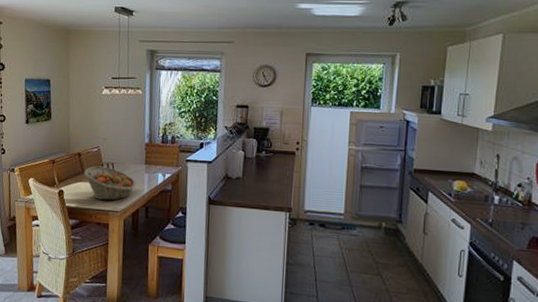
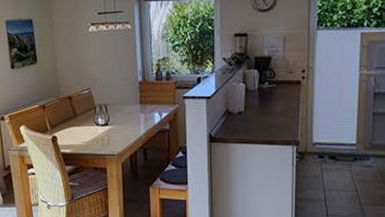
fruit basket: present [84,166,136,201] -> none [77,108,132,145]

